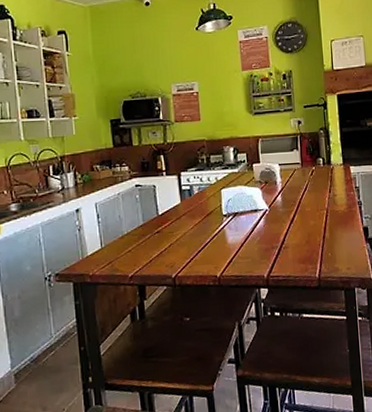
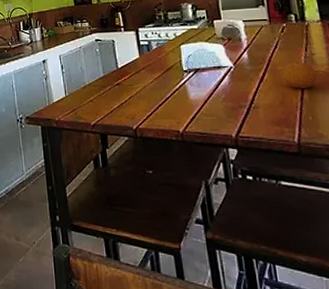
fruit: none [308,203,337,228] -> present [281,62,317,89]

